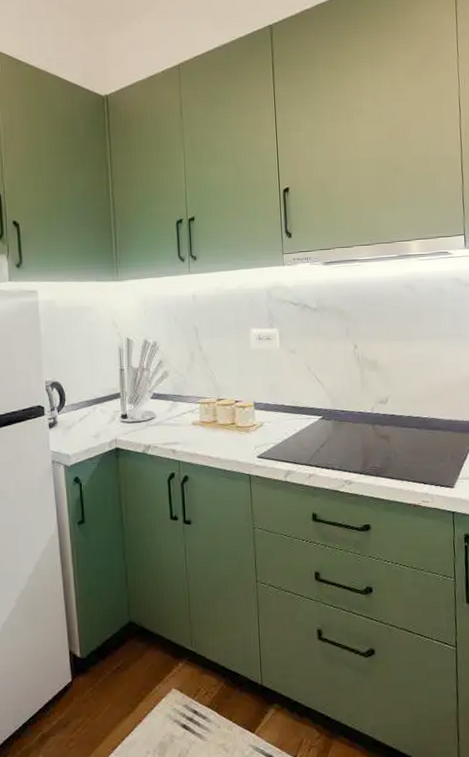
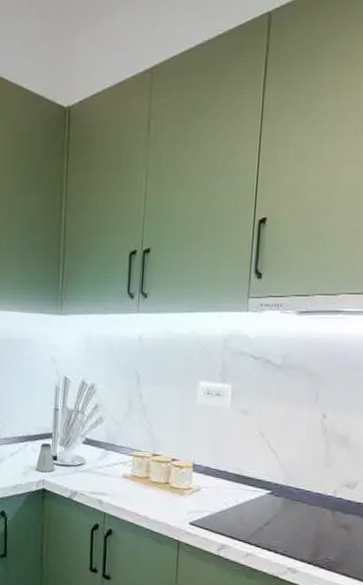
saltshaker: none [107,402,126,432] -> present [36,442,55,473]

